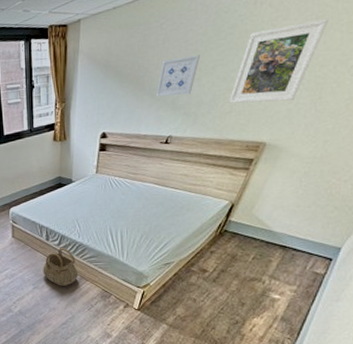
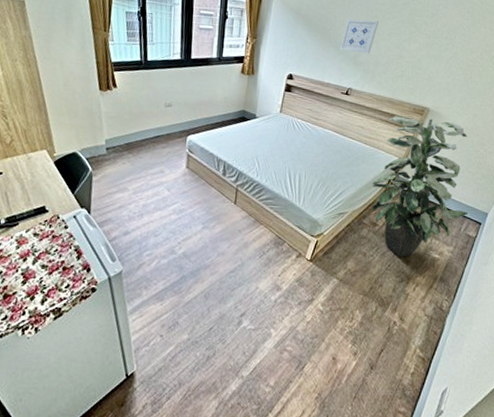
basket: present [43,248,79,286] -> none [215,185,253,228]
indoor plant: none [200,153,316,300] -> present [372,116,468,257]
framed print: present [229,18,330,104] -> none [401,12,477,75]

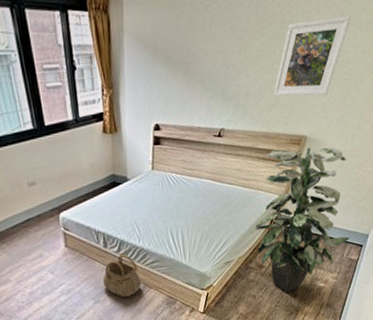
basket: none [215,185,253,228] -> present [103,254,142,297]
wall art: present [340,19,378,54] -> none [206,43,245,86]
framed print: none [401,12,477,75] -> present [274,15,352,96]

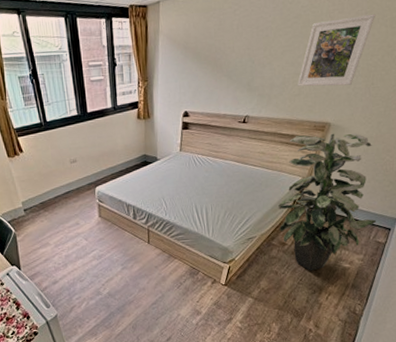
basket: present [103,254,142,297] -> none [131,226,167,265]

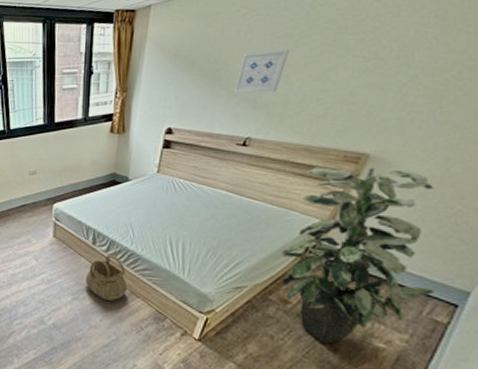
basket: none [131,226,167,265] -> present [85,255,128,301]
wall art: none [232,40,270,78] -> present [233,49,289,93]
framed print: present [298,14,376,87] -> none [324,17,452,108]

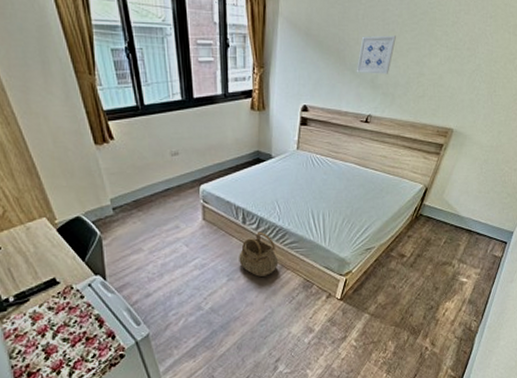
indoor plant: present [282,167,436,344] -> none [399,140,494,285]

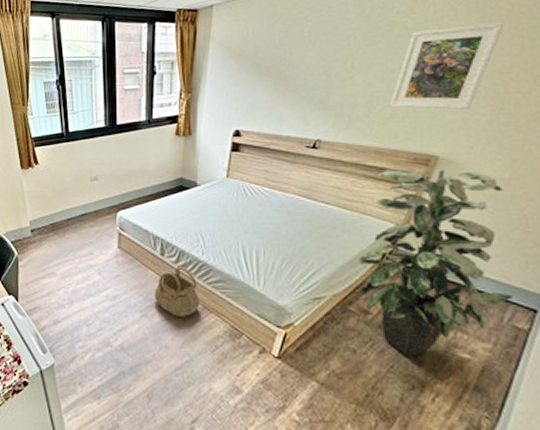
wall art: present [356,35,396,74] -> none [300,51,353,95]
indoor plant: none [399,140,494,285] -> present [359,170,514,357]
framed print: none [422,18,500,90] -> present [390,21,506,109]

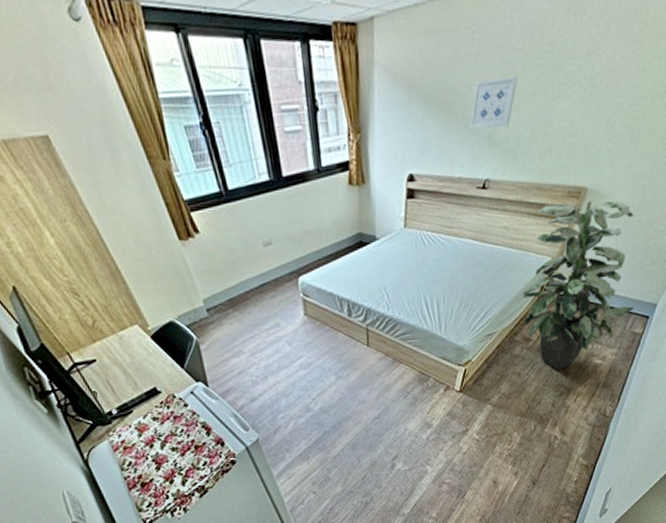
basket: present [154,267,200,317] -> none [346,324,390,373]
wall art: none [300,51,353,95] -> present [469,76,517,129]
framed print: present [390,21,506,109] -> none [550,41,648,140]

